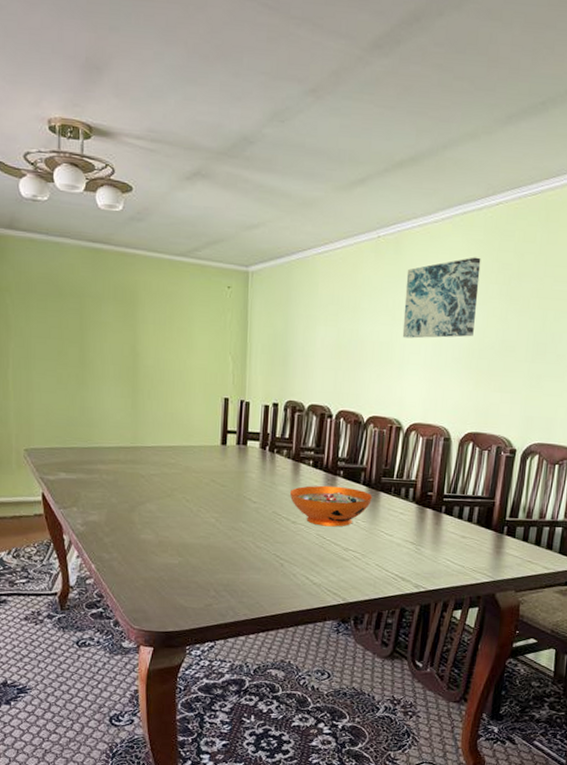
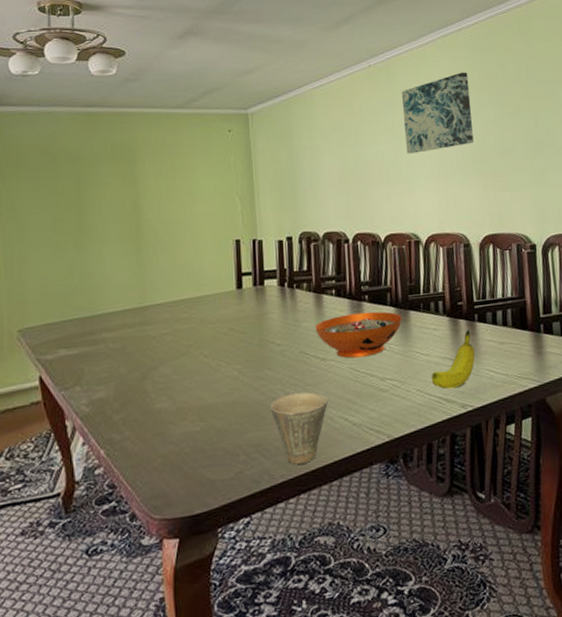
cup: none [240,546,293,608] -> present [270,392,328,465]
fruit: none [390,519,437,570] -> present [431,330,475,390]

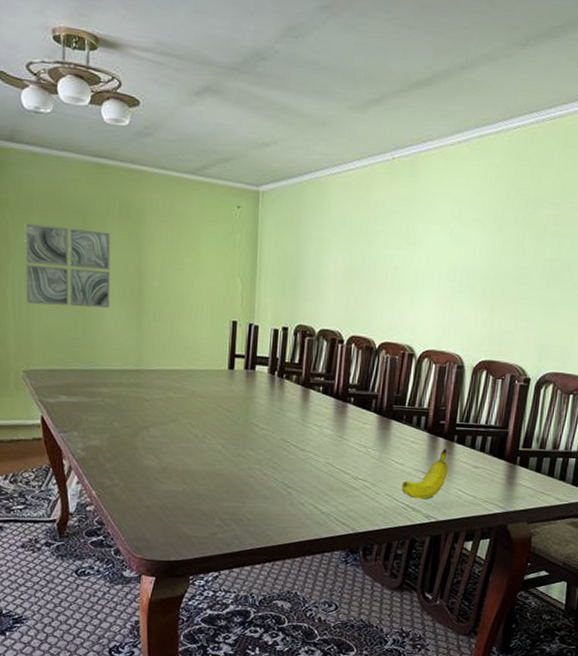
wall art: none [15,175,108,260] -> present [24,223,111,308]
cup: present [270,392,328,465] -> none [247,474,302,538]
decorative bowl: present [315,311,402,359] -> none [298,412,383,455]
wall art: present [401,72,474,154] -> none [416,181,498,264]

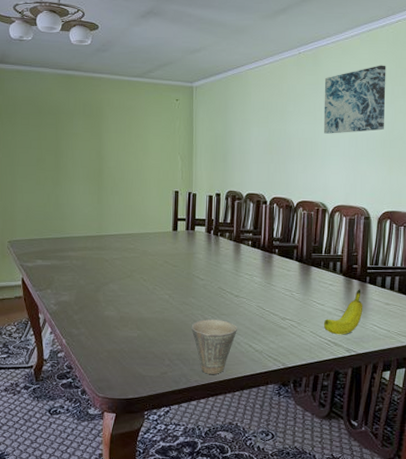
wall art: present [24,223,111,308] -> none [10,124,77,187]
cup: none [247,474,302,538] -> present [191,318,237,374]
wall art: none [416,181,498,264] -> present [323,65,386,134]

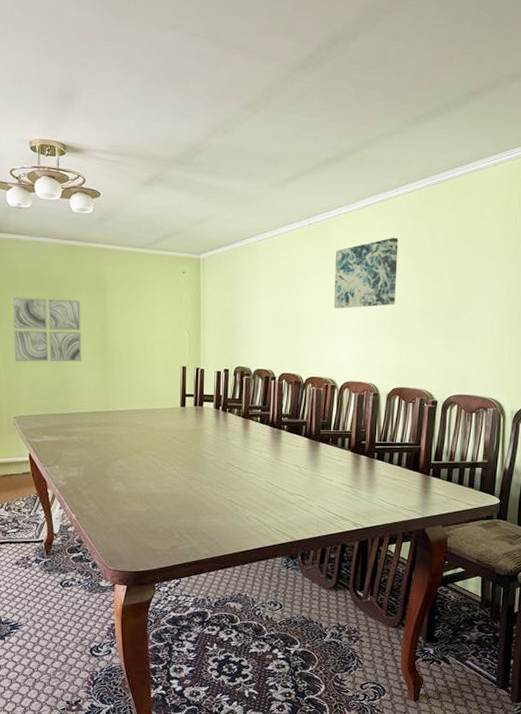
wall art: none [10,124,77,187] -> present [12,297,82,362]
cup: present [191,318,237,374] -> none [200,494,246,548]
fruit: present [323,289,363,335] -> none [331,465,371,510]

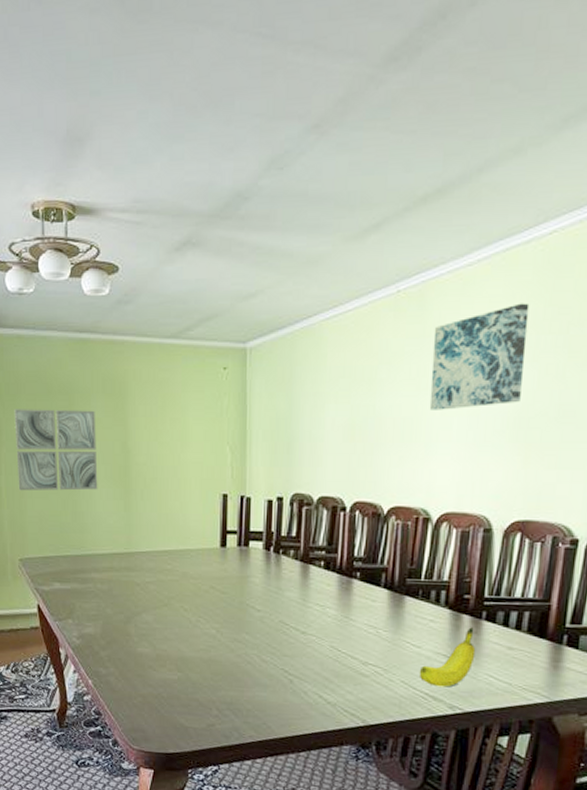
fruit: none [331,465,371,510] -> present [419,627,476,687]

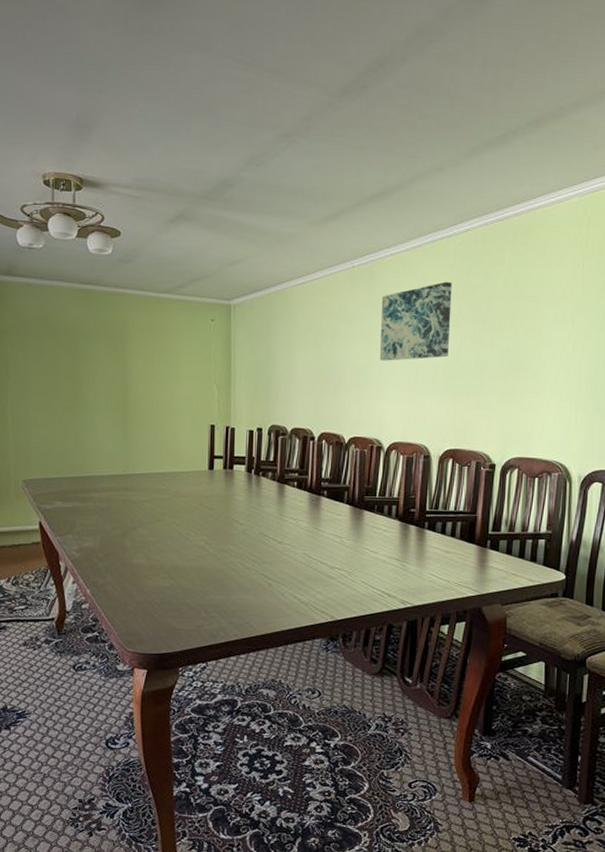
wall art: present [14,409,98,491] -> none [21,347,99,420]
fruit: present [419,627,476,687] -> none [376,535,421,586]

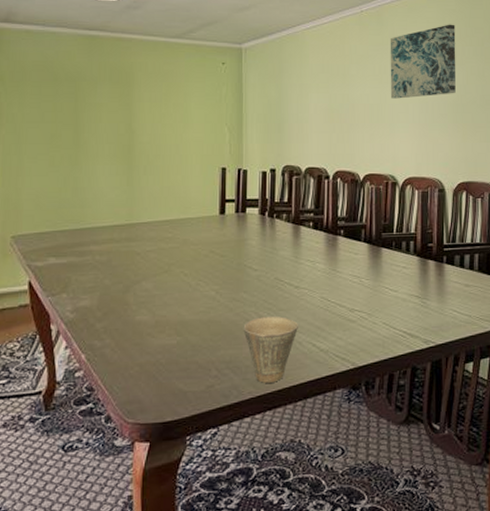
cup: none [230,567,281,628] -> present [243,316,298,383]

